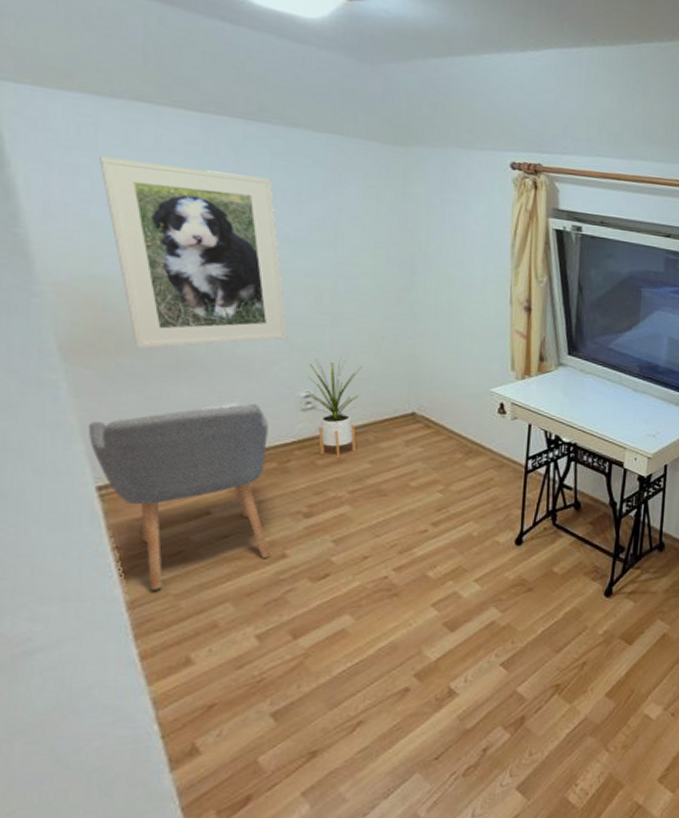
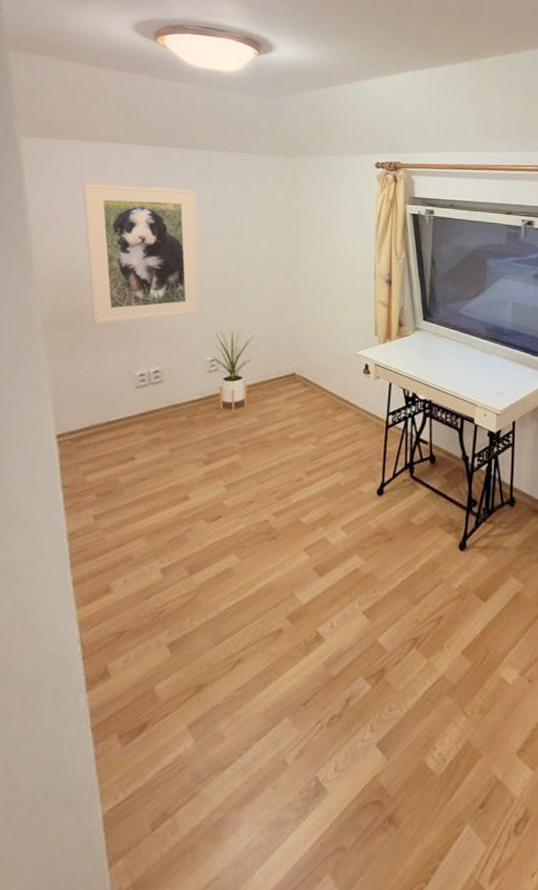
chair: present [88,403,271,590] -> none [55,366,182,524]

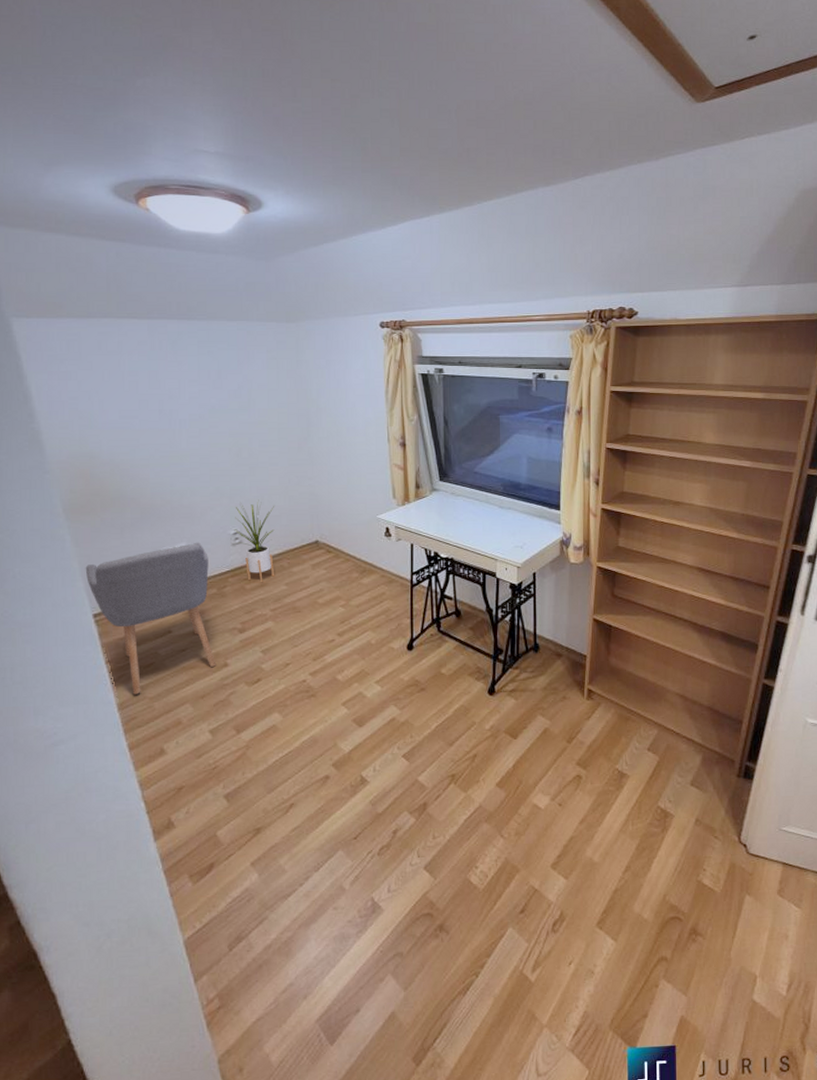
chair: none [55,366,182,524] -> present [85,542,216,695]
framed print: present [82,183,201,324] -> none [83,363,218,505]

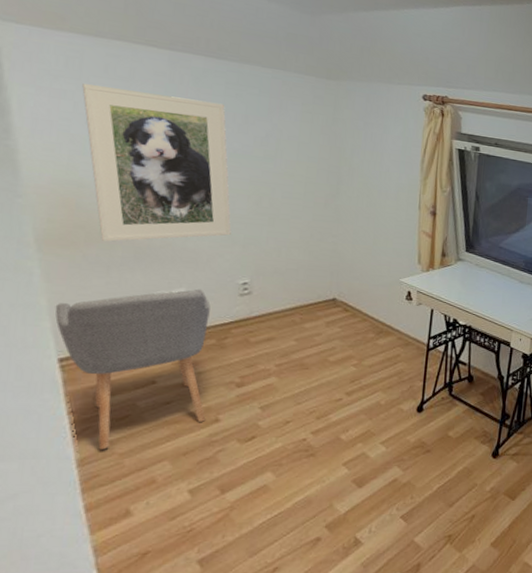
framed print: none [83,363,218,505] -> present [82,84,232,242]
house plant: present [234,499,275,583] -> none [243,251,292,337]

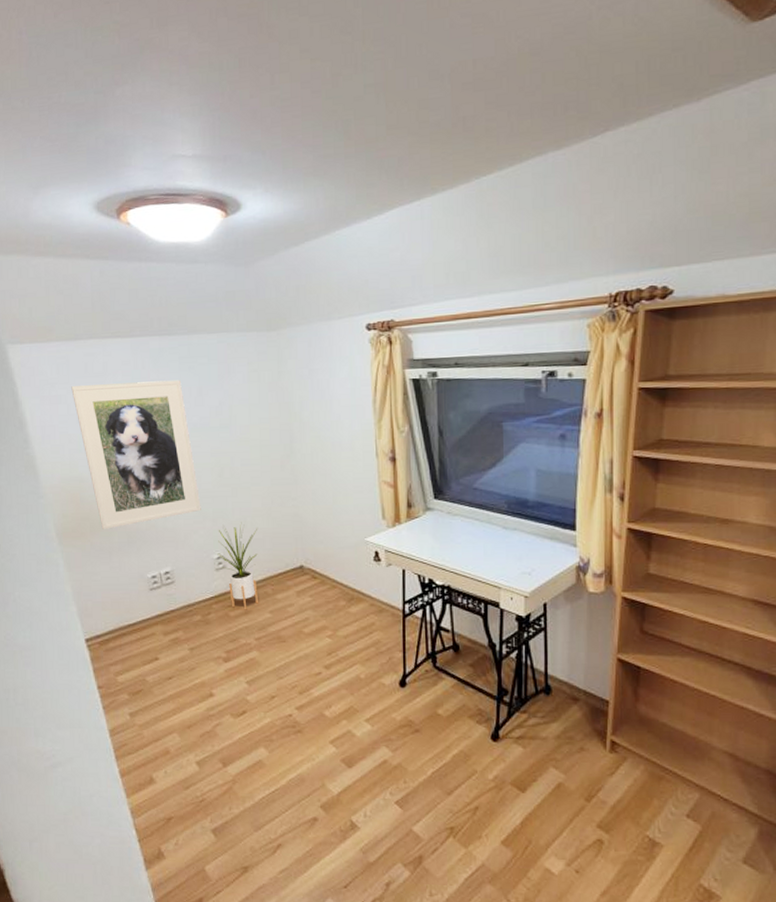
chair: present [55,289,210,450] -> none [77,566,202,721]
house plant: none [243,251,292,337] -> present [217,522,259,610]

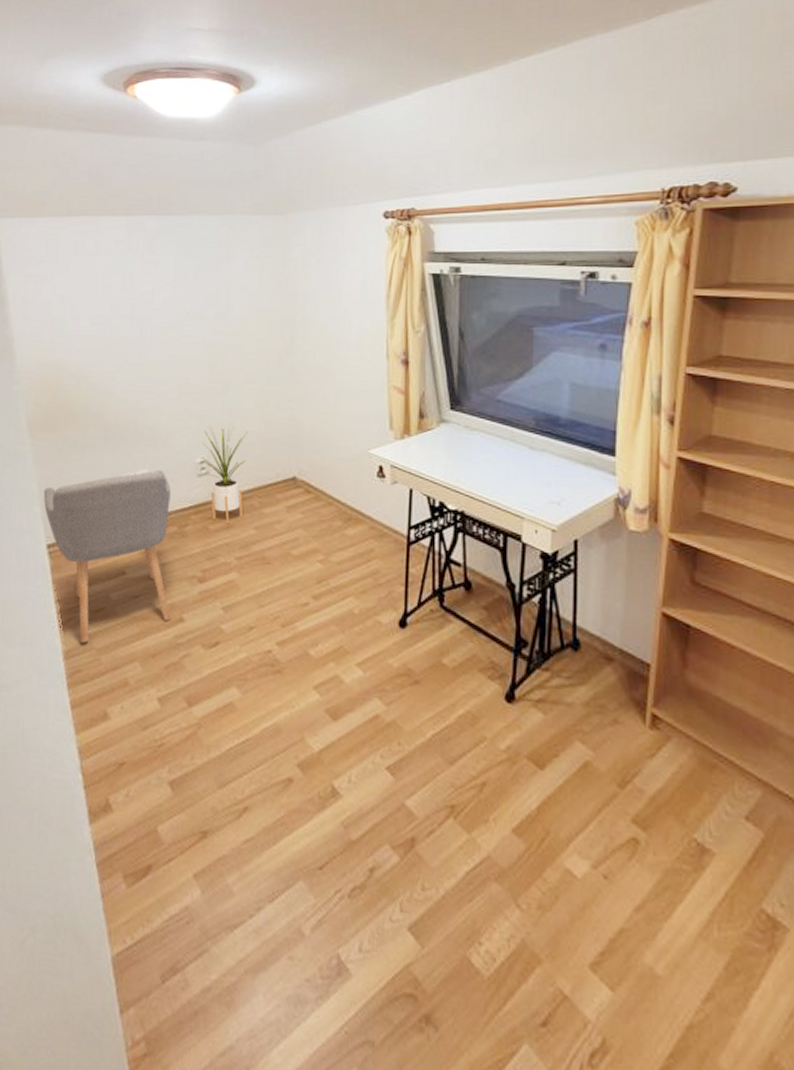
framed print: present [71,380,201,529] -> none [59,263,187,423]
chair: none [77,566,202,721] -> present [43,469,171,643]

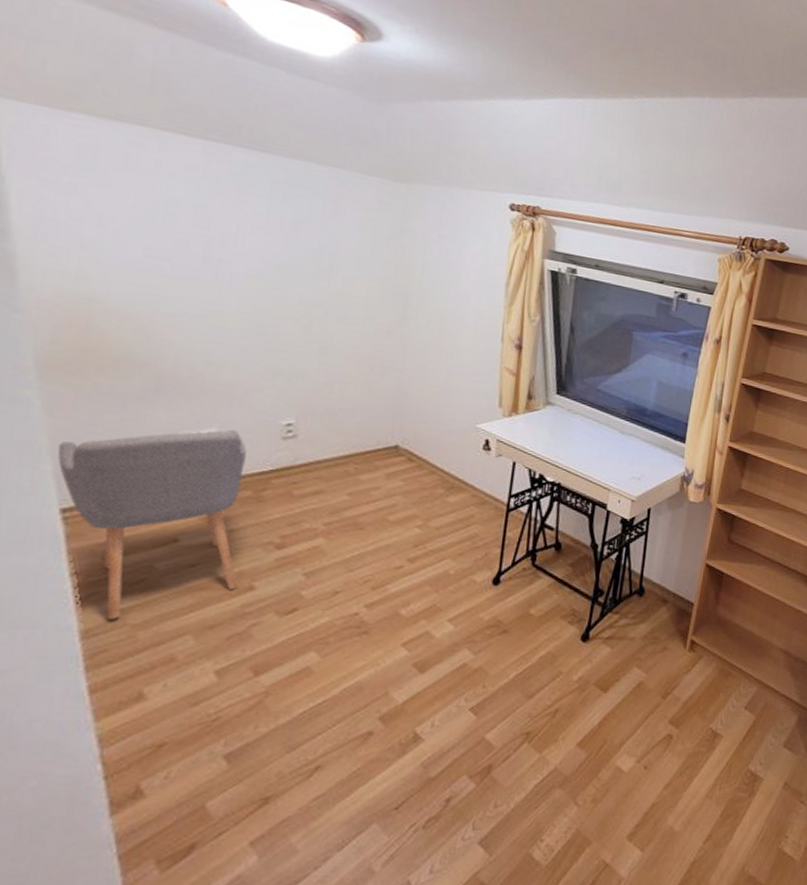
house plant: present [201,423,247,524] -> none [287,387,347,490]

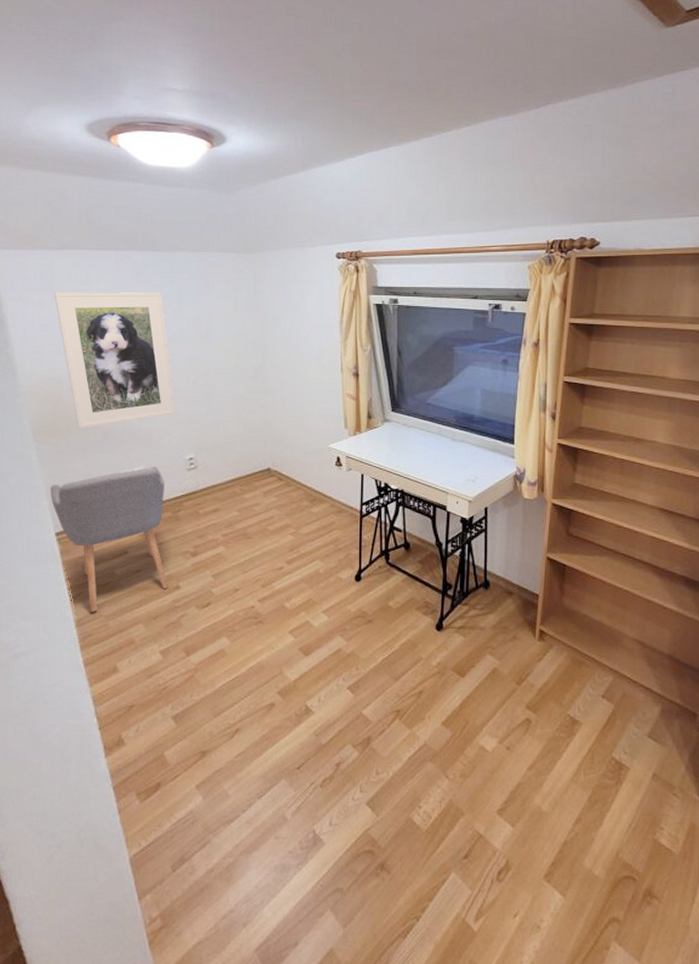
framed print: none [96,177,275,370] -> present [54,292,176,428]

